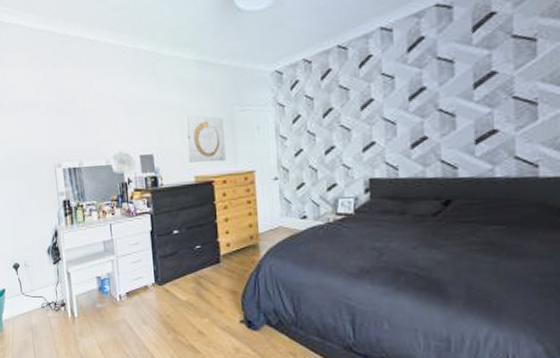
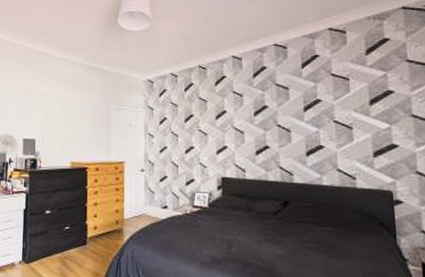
wall art: present [184,115,226,163] -> none [66,109,101,151]

